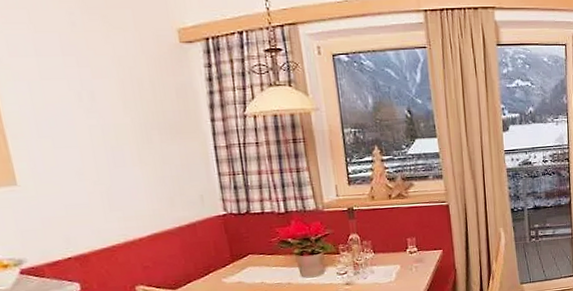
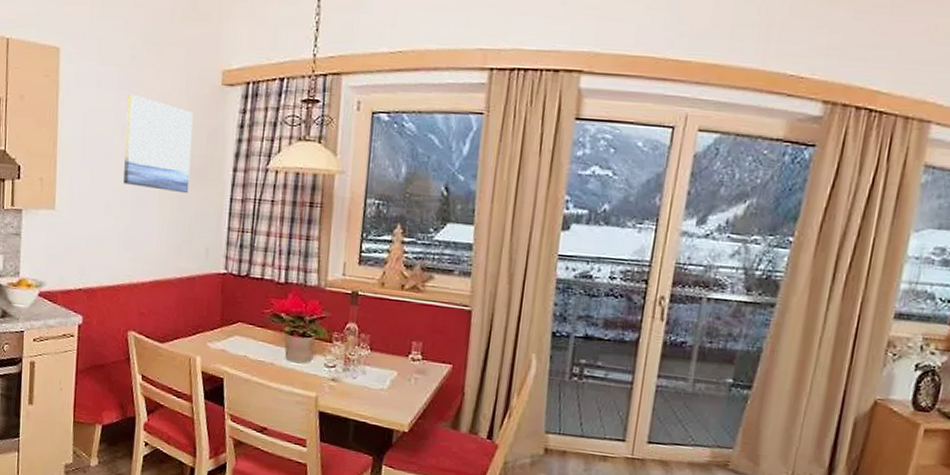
wall art: none [76,59,169,149] -> present [123,94,193,194]

